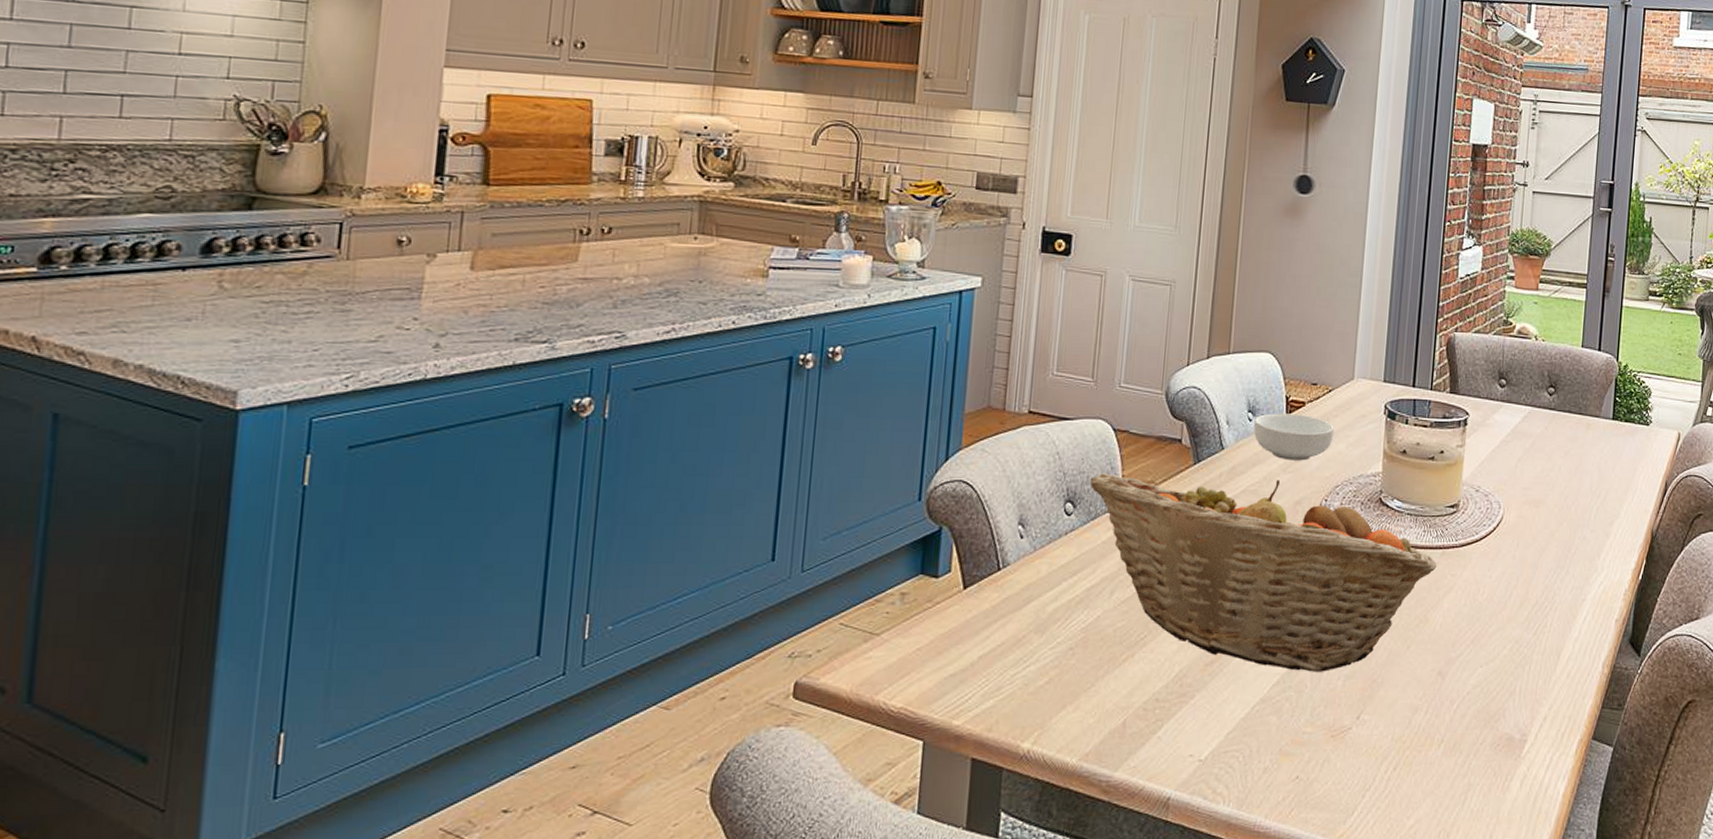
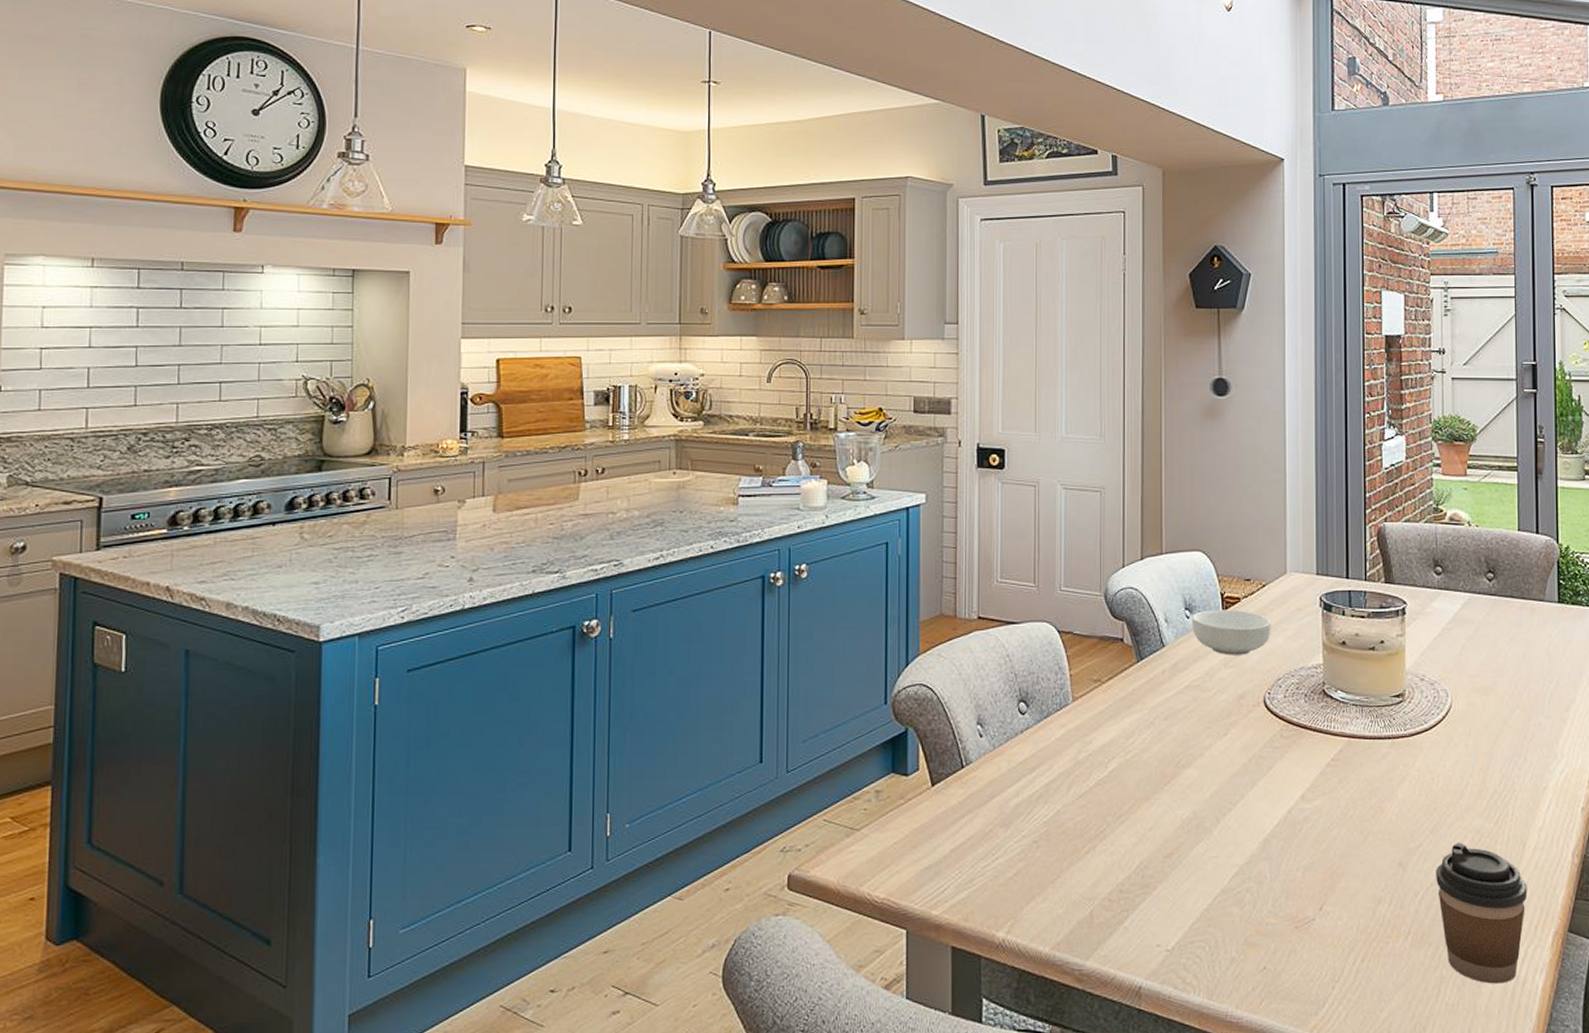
fruit basket: present [1090,473,1436,672] -> none [1040,673,1387,863]
coffee cup: none [1472,653,1558,791] -> present [1436,843,1527,984]

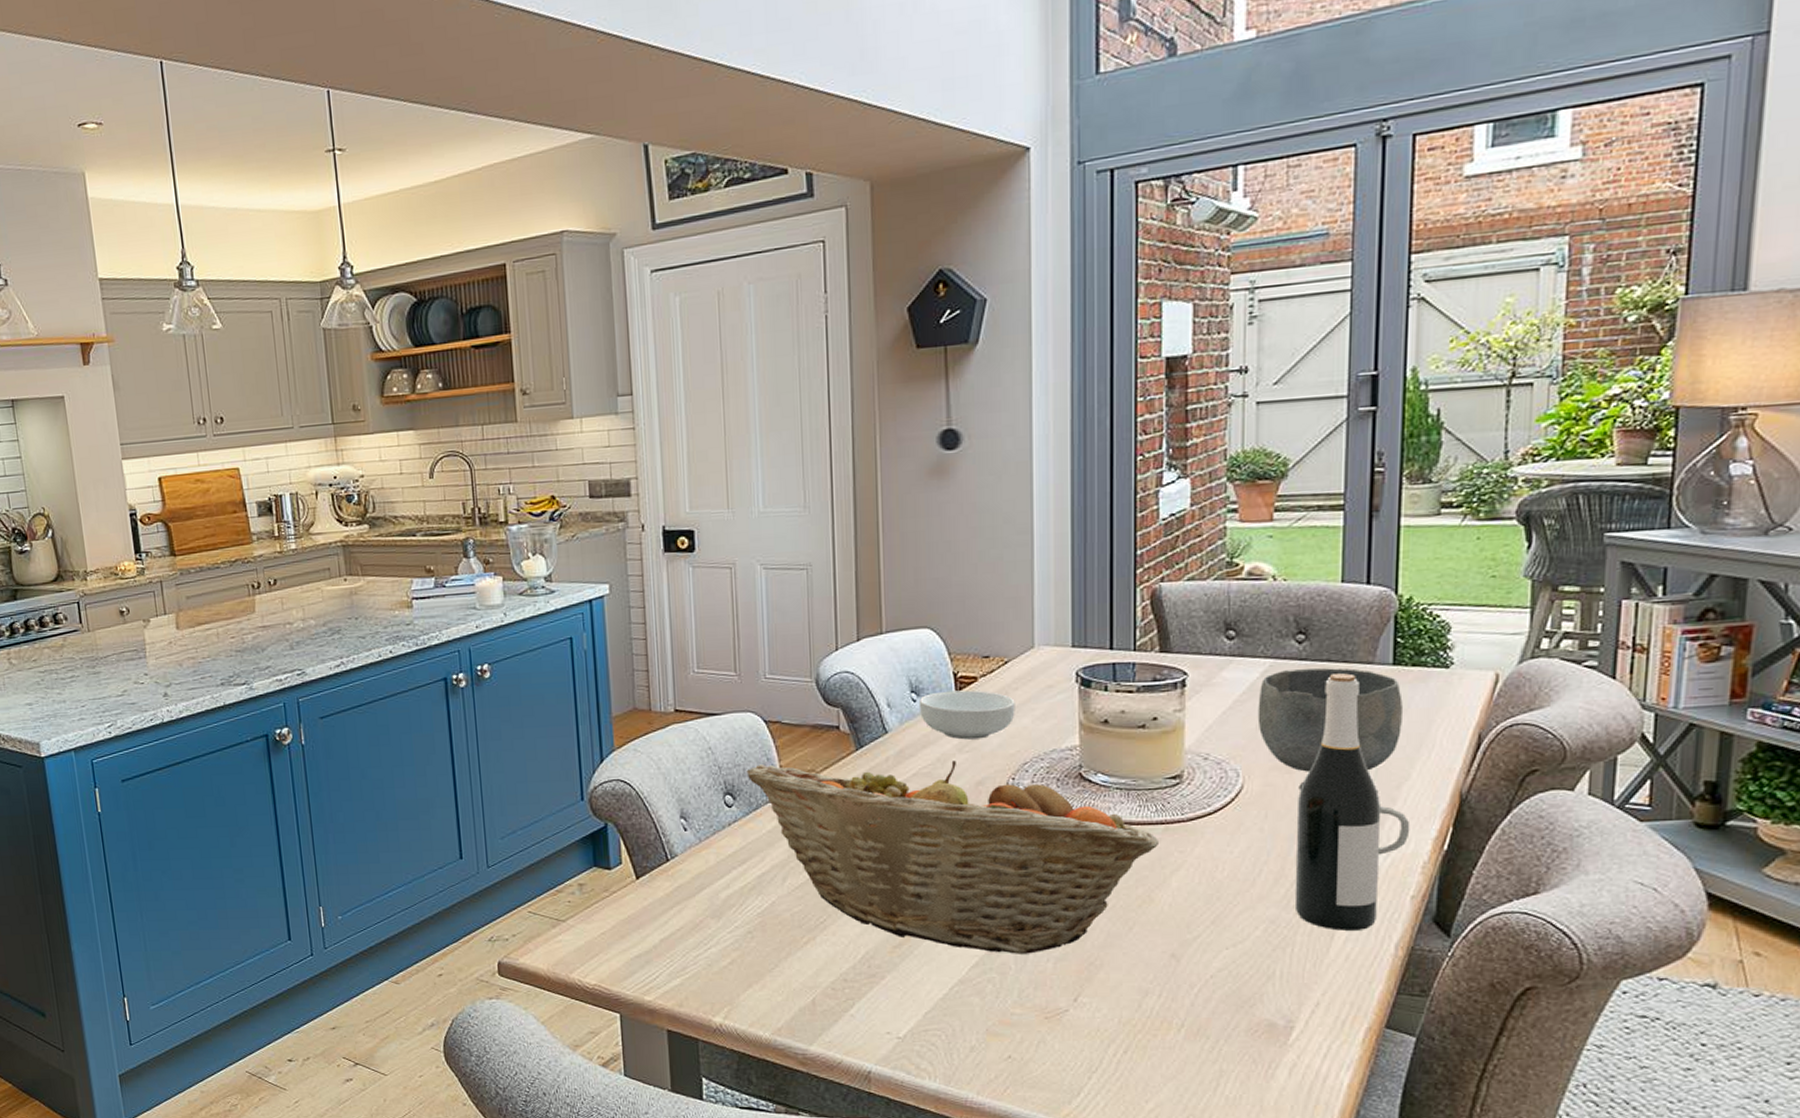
fruit basket: none [1040,673,1387,863] -> present [746,760,1158,954]
coffee cup: present [1436,843,1527,984] -> none [1217,934,1334,1079]
bowl: none [1460,603,1567,694] -> present [1257,667,1403,772]
wine bottle: none [1493,608,1557,840] -> present [1294,673,1382,931]
mug: none [1493,702,1578,770] -> present [1298,781,1410,855]

